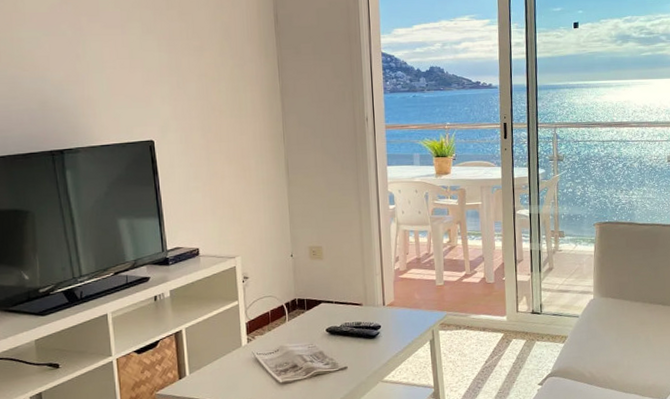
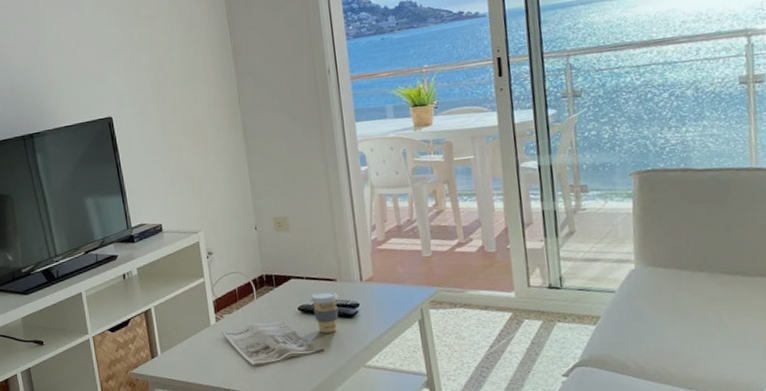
coffee cup: none [337,314,363,353] -> present [309,291,339,334]

